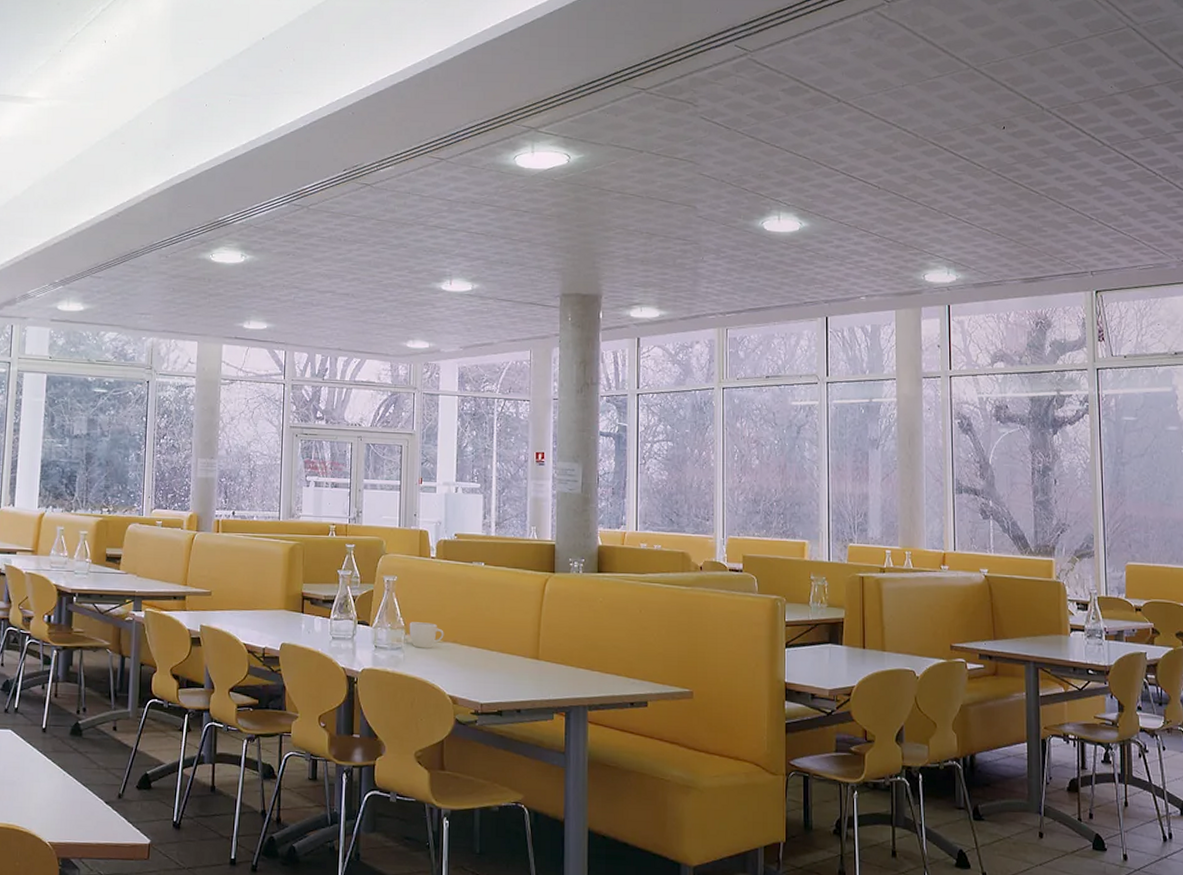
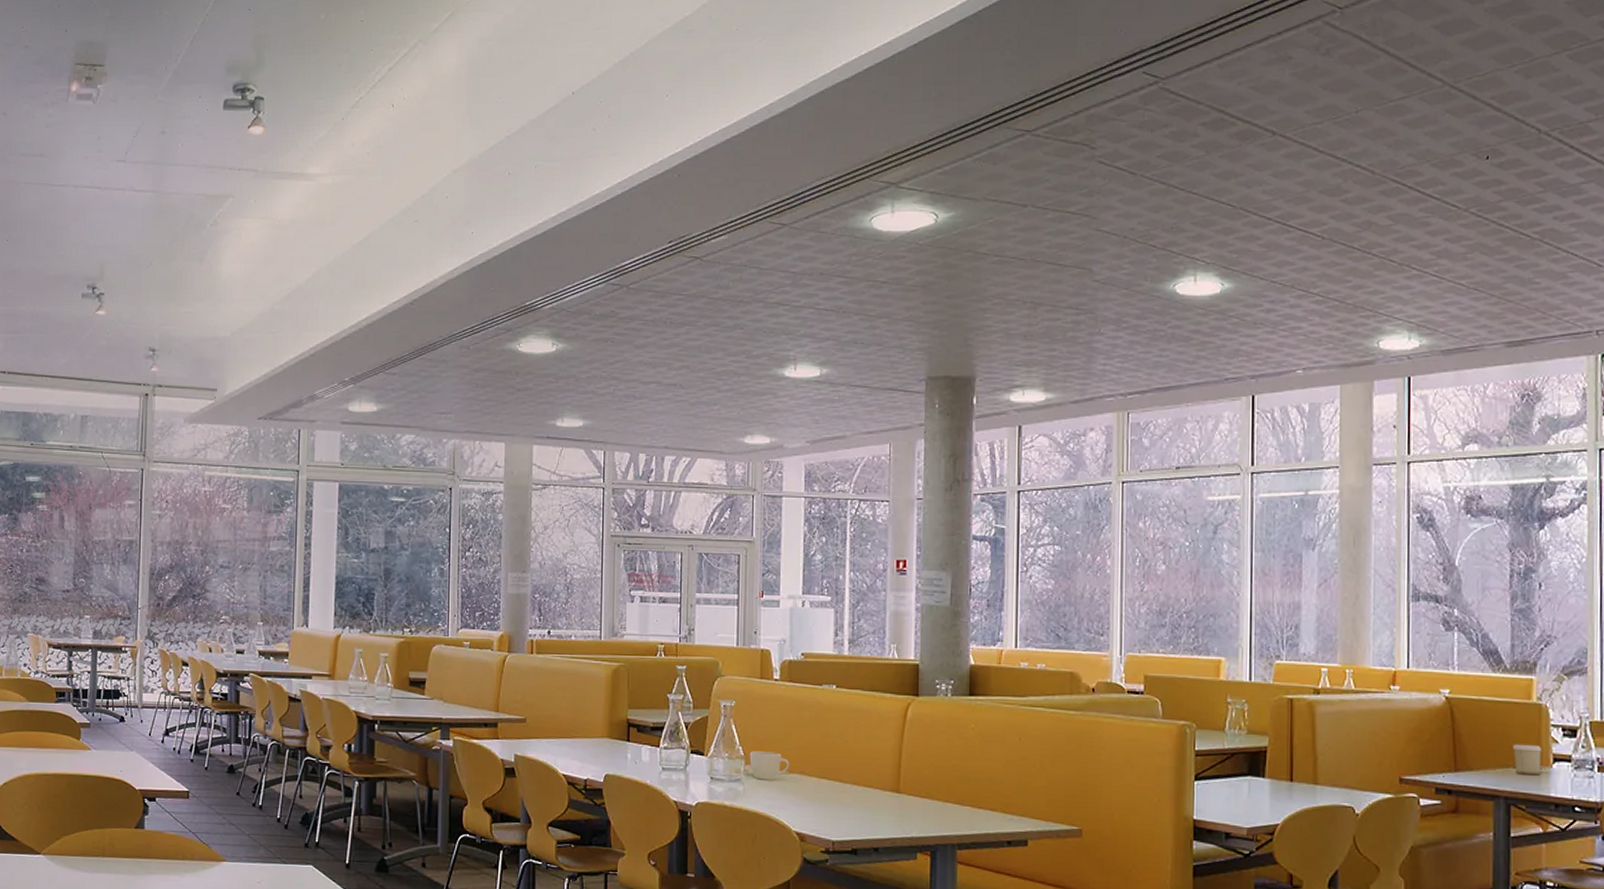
cup: none [1038,616,1061,644] -> present [1512,744,1541,777]

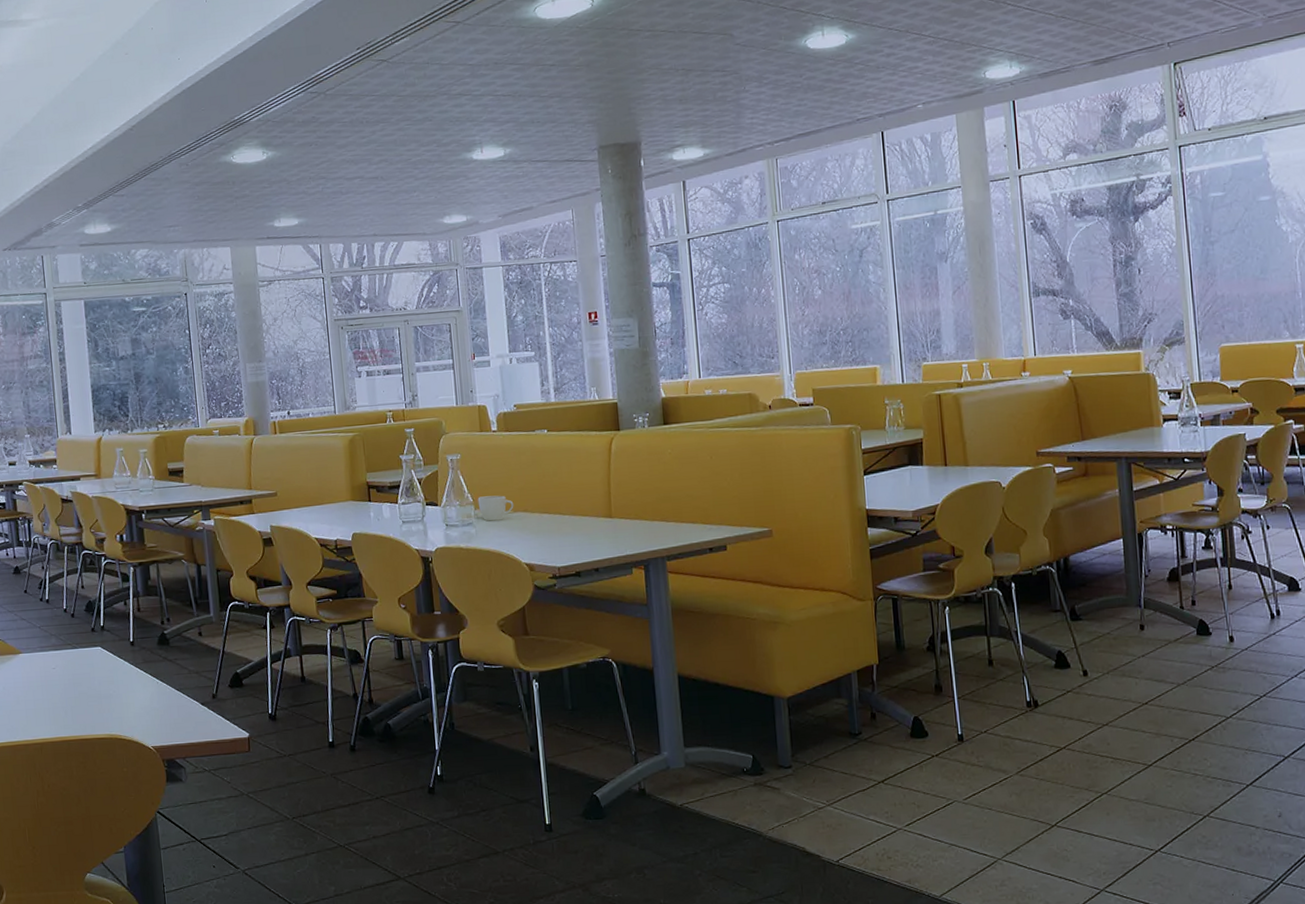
cup: present [1512,744,1541,777] -> none [1128,409,1154,438]

